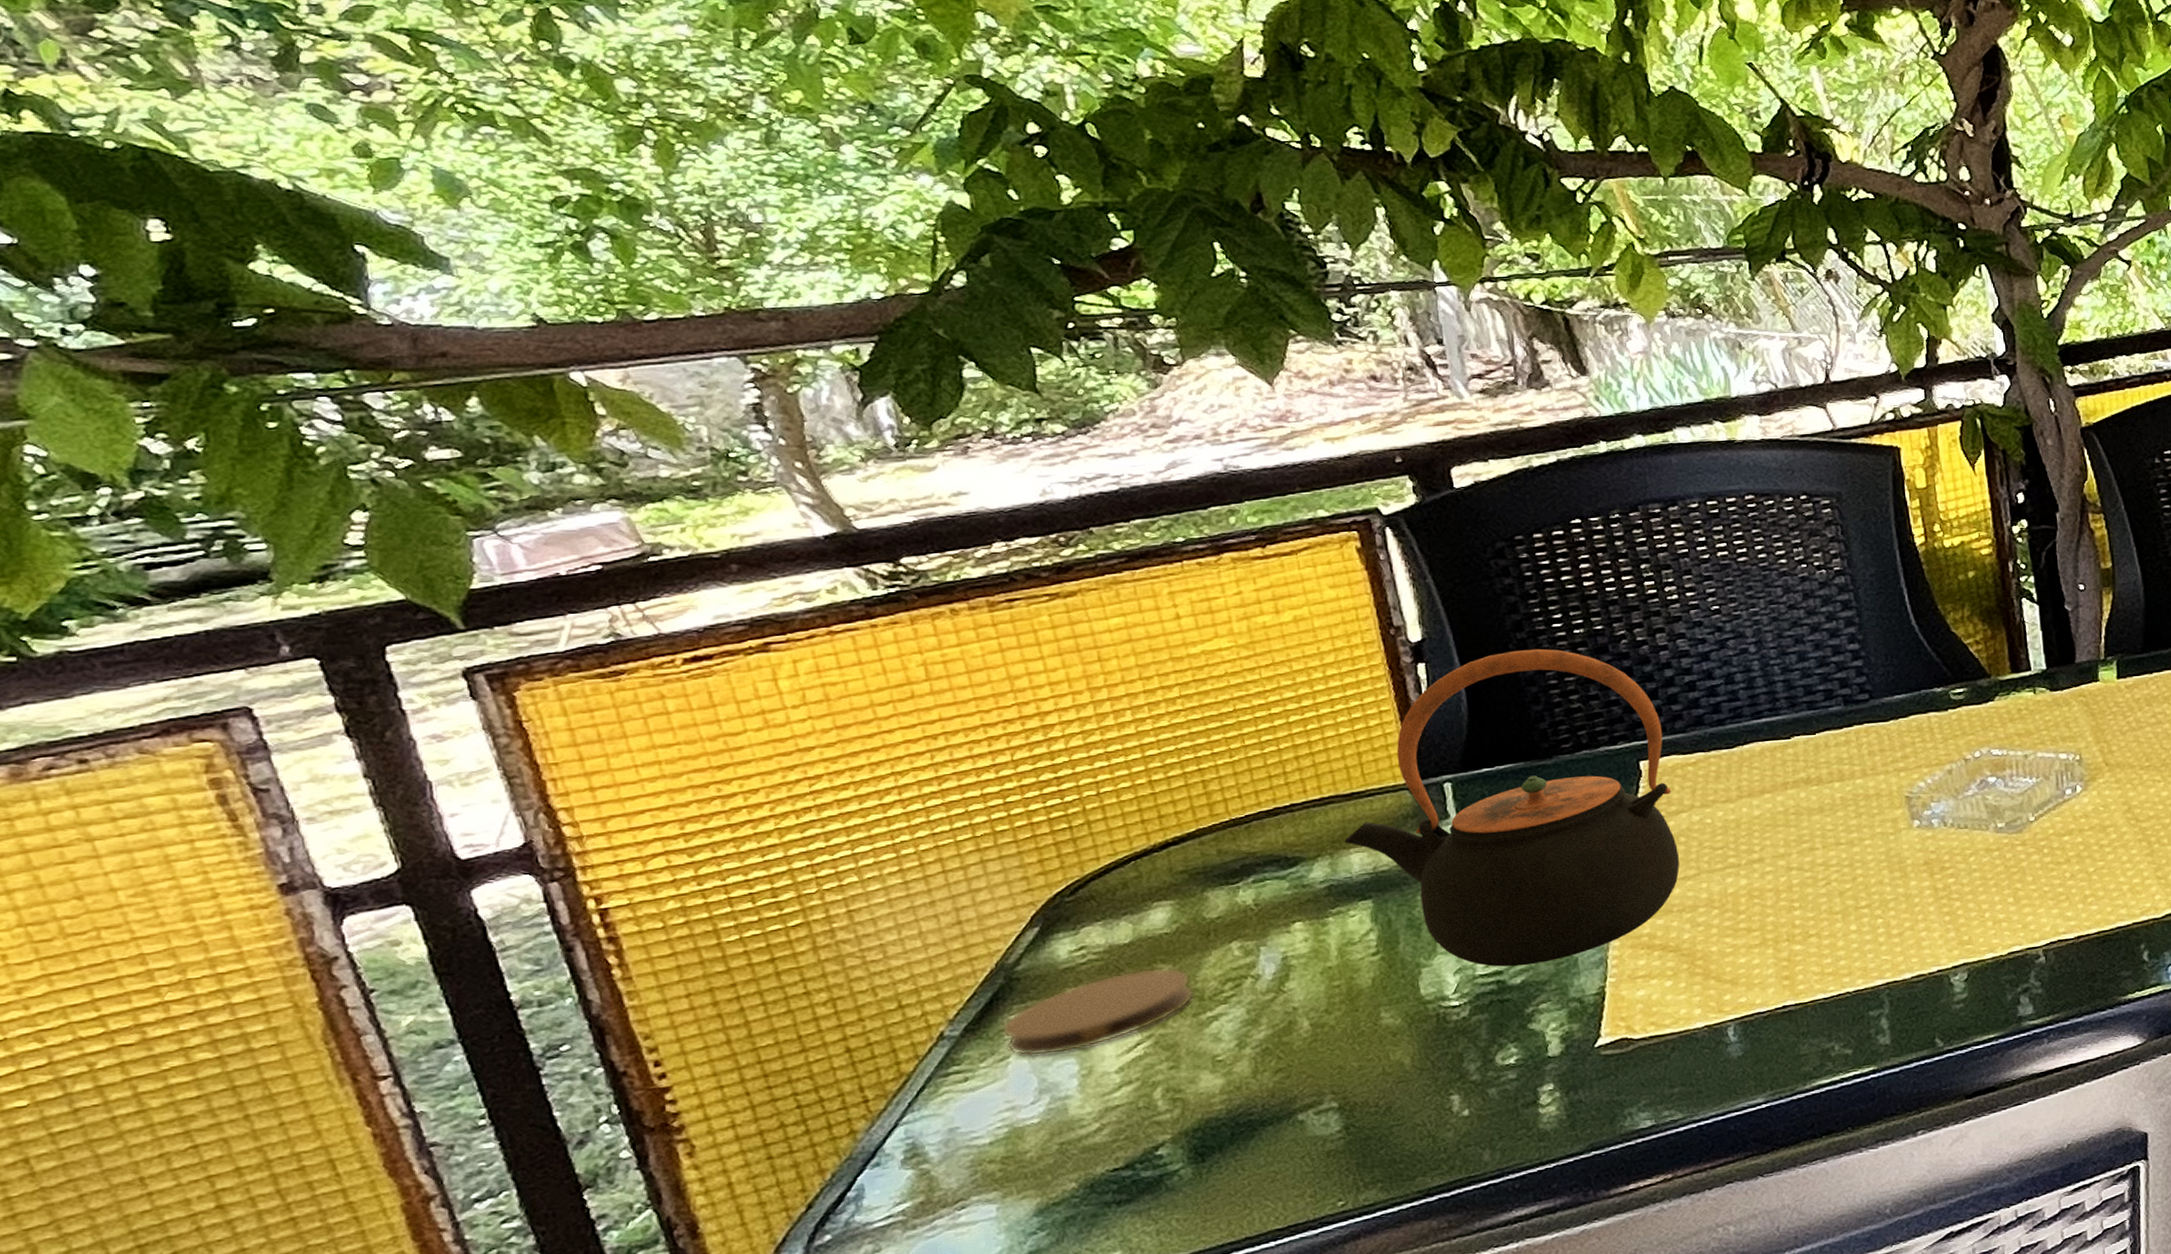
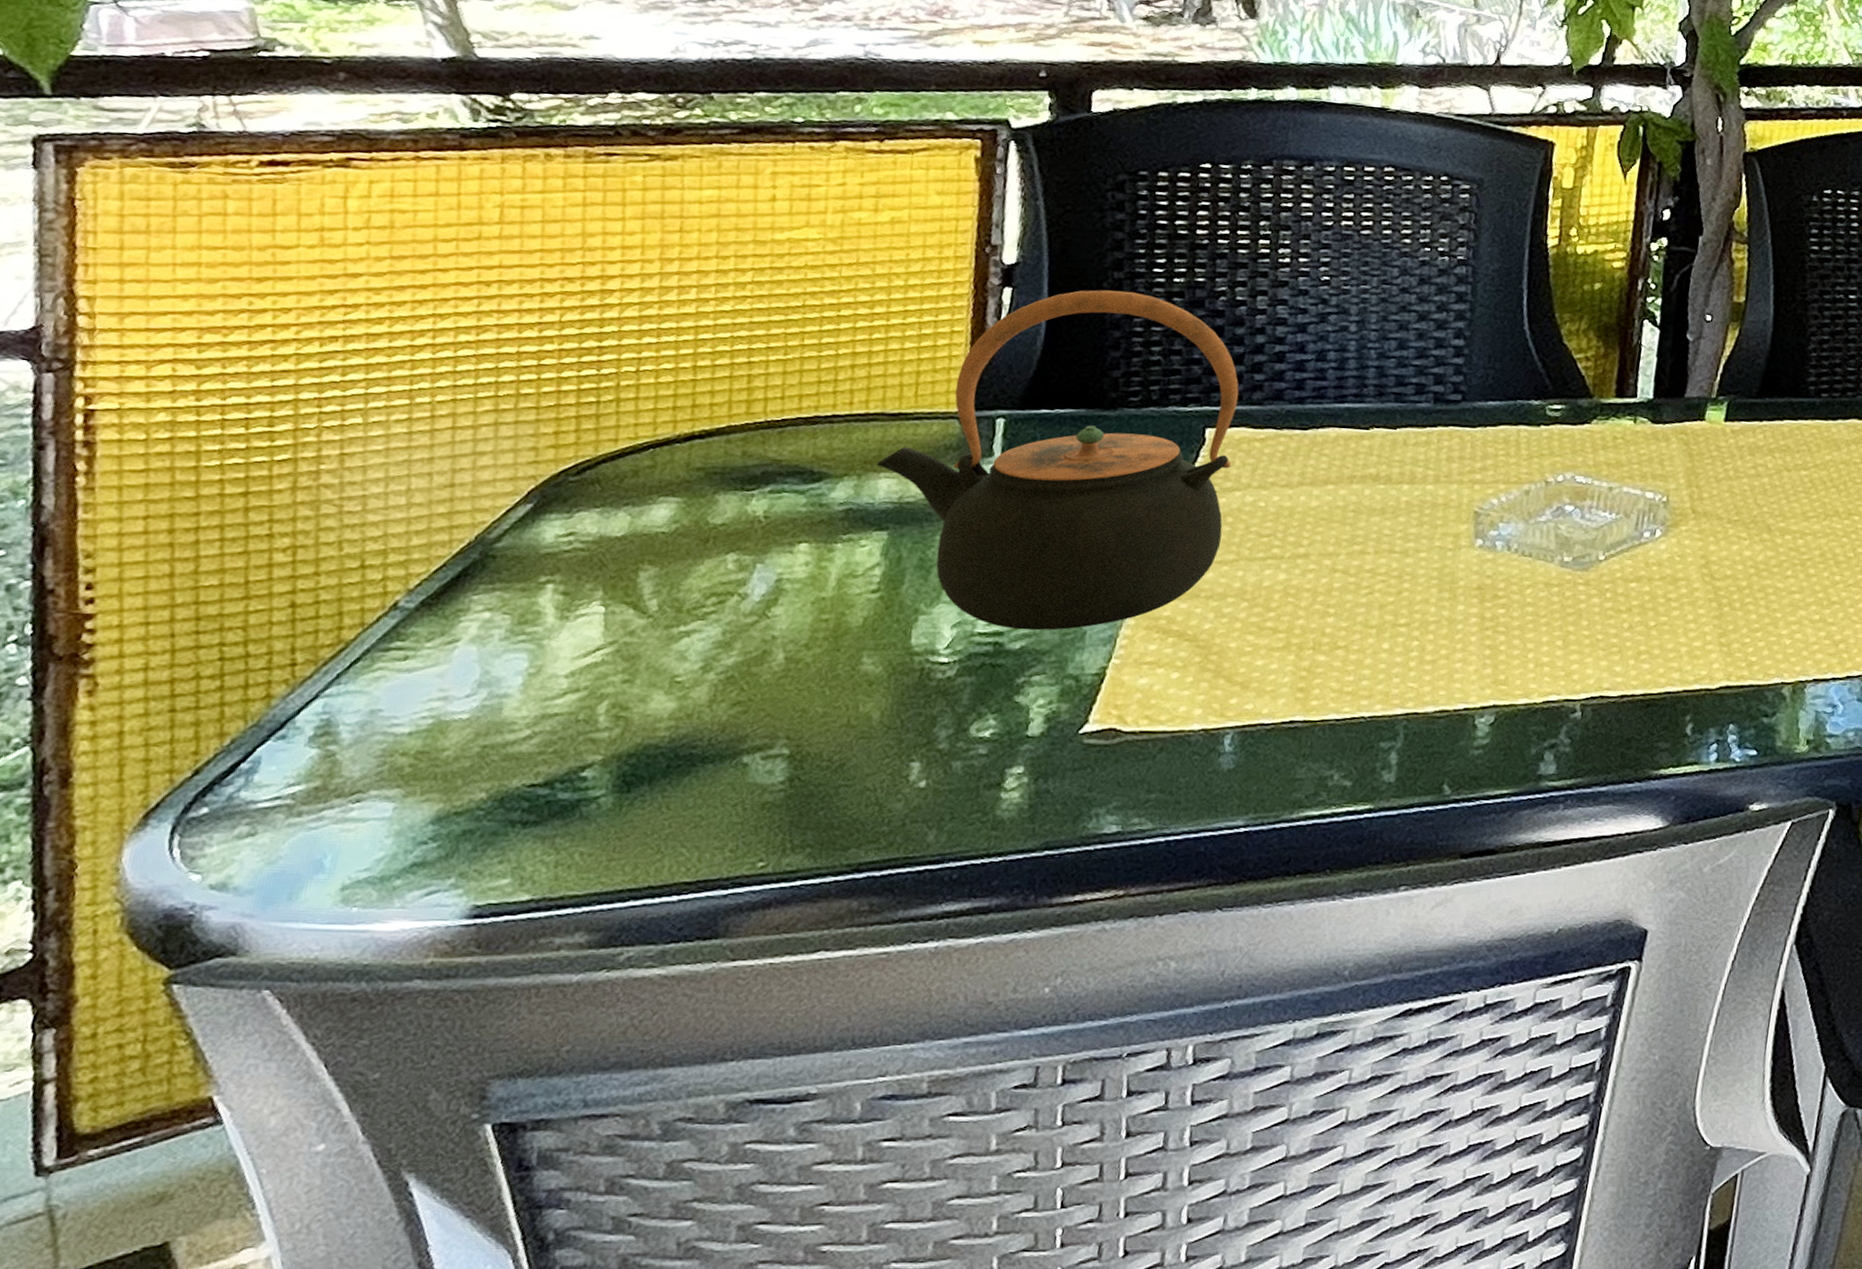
coaster: present [1000,967,1195,1057] -> none [458,567,676,647]

